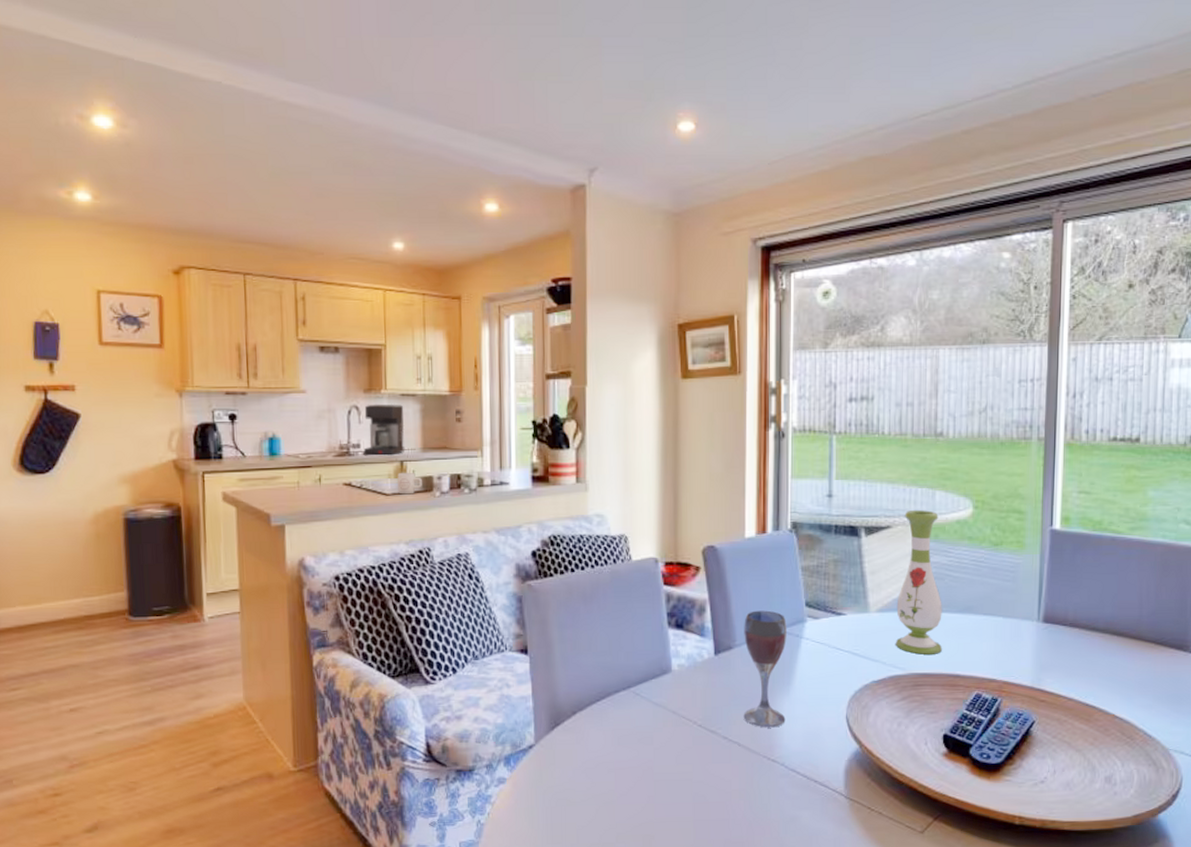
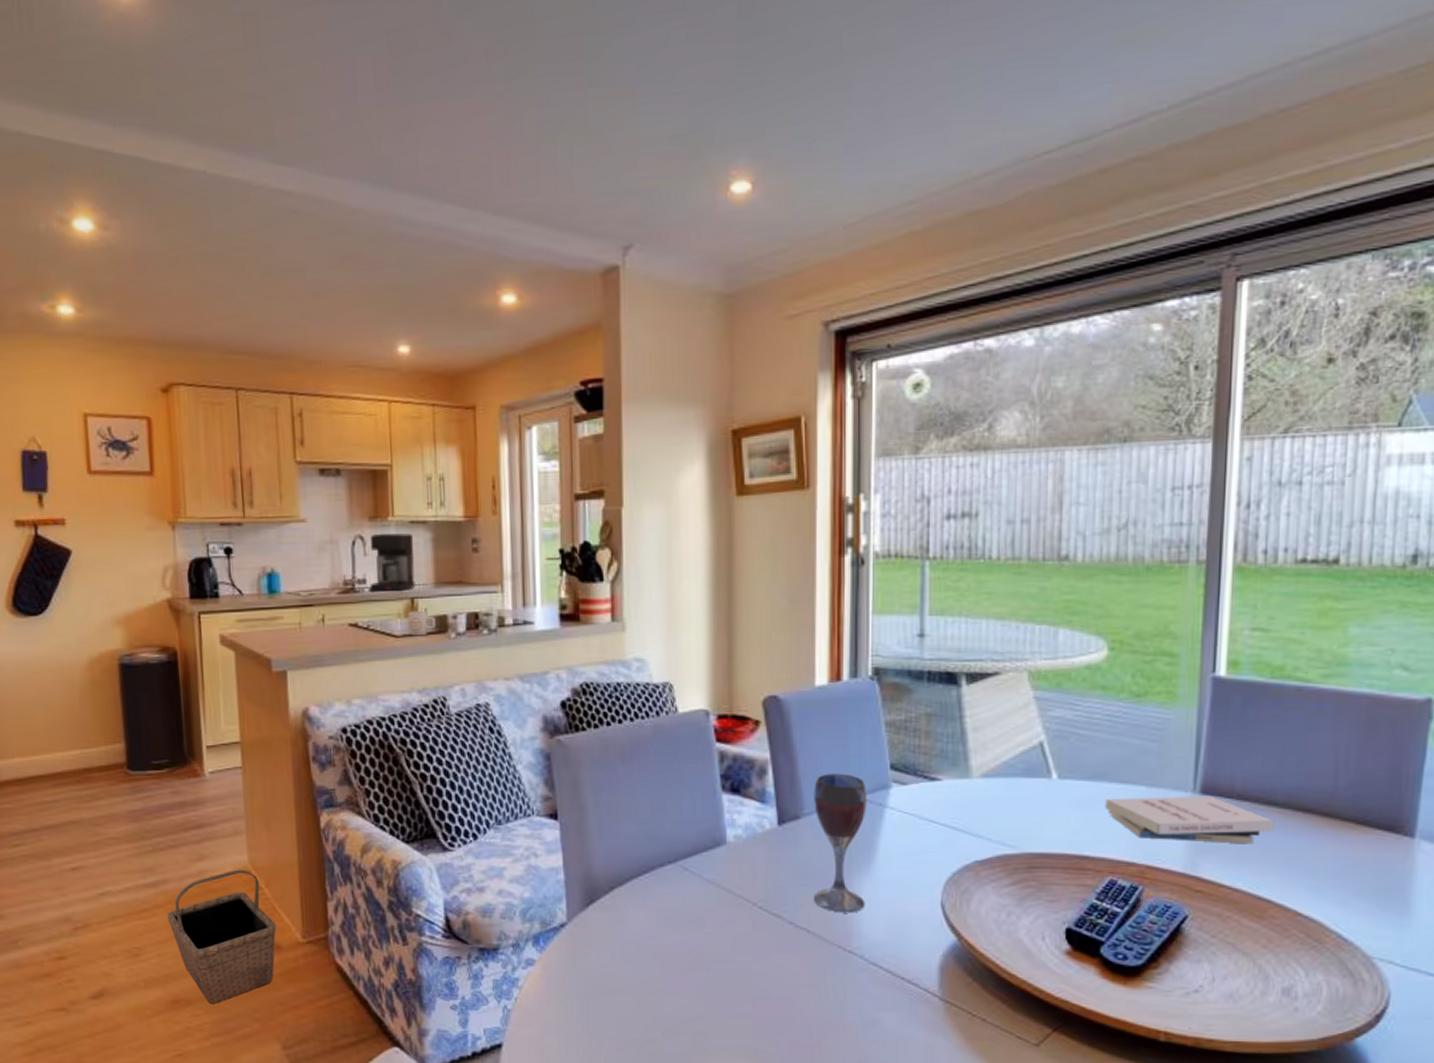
basket: none [163,705,269,831] -> present [167,869,276,1003]
vase: present [895,509,942,655] -> none [1004,652,1066,830]
books: none [972,624,1097,662] -> present [1105,795,1275,844]

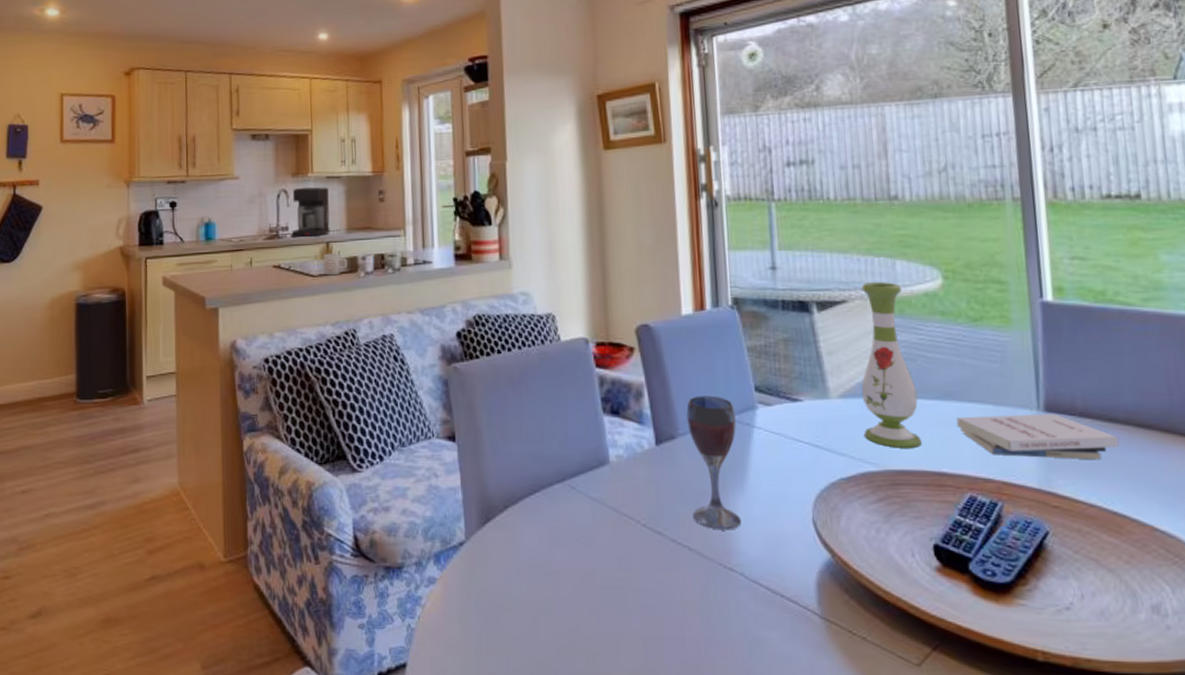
basket: present [167,869,276,1003] -> none [103,491,201,622]
vase: none [1004,652,1066,830] -> present [861,281,922,448]

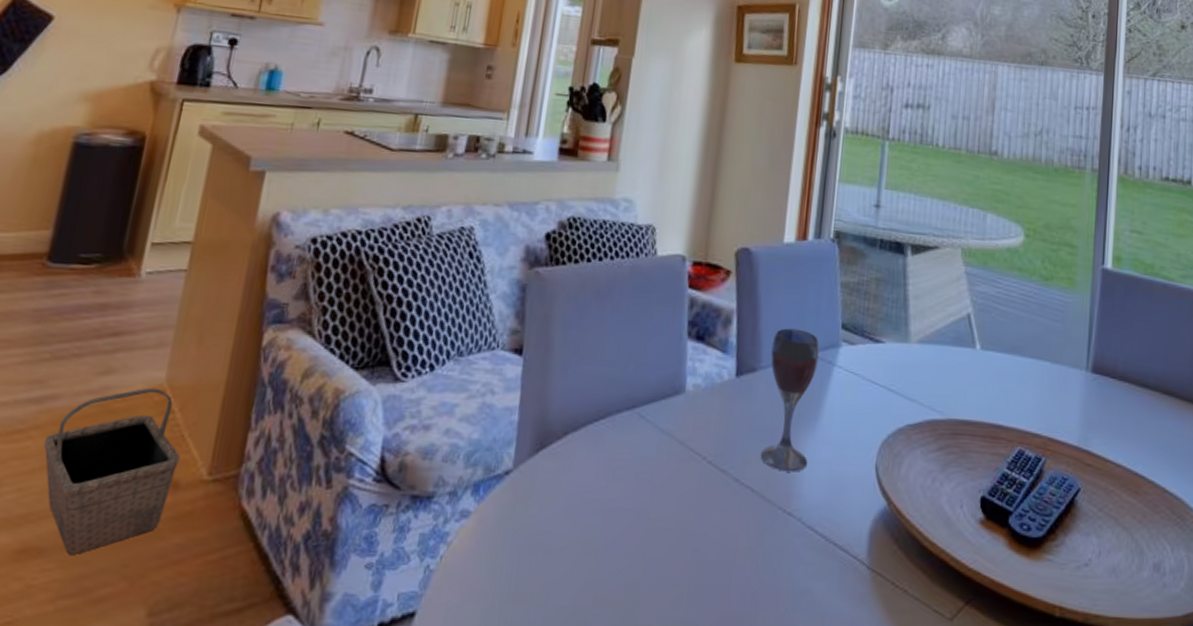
basket: none [103,491,201,622] -> present [43,387,180,554]
coffee maker: present [291,187,330,238] -> none [374,47,431,107]
mug: present [324,253,347,276] -> none [406,126,436,153]
vase: present [861,281,922,448] -> none [934,231,989,399]
books: present [956,413,1119,460] -> none [1017,372,1147,423]

